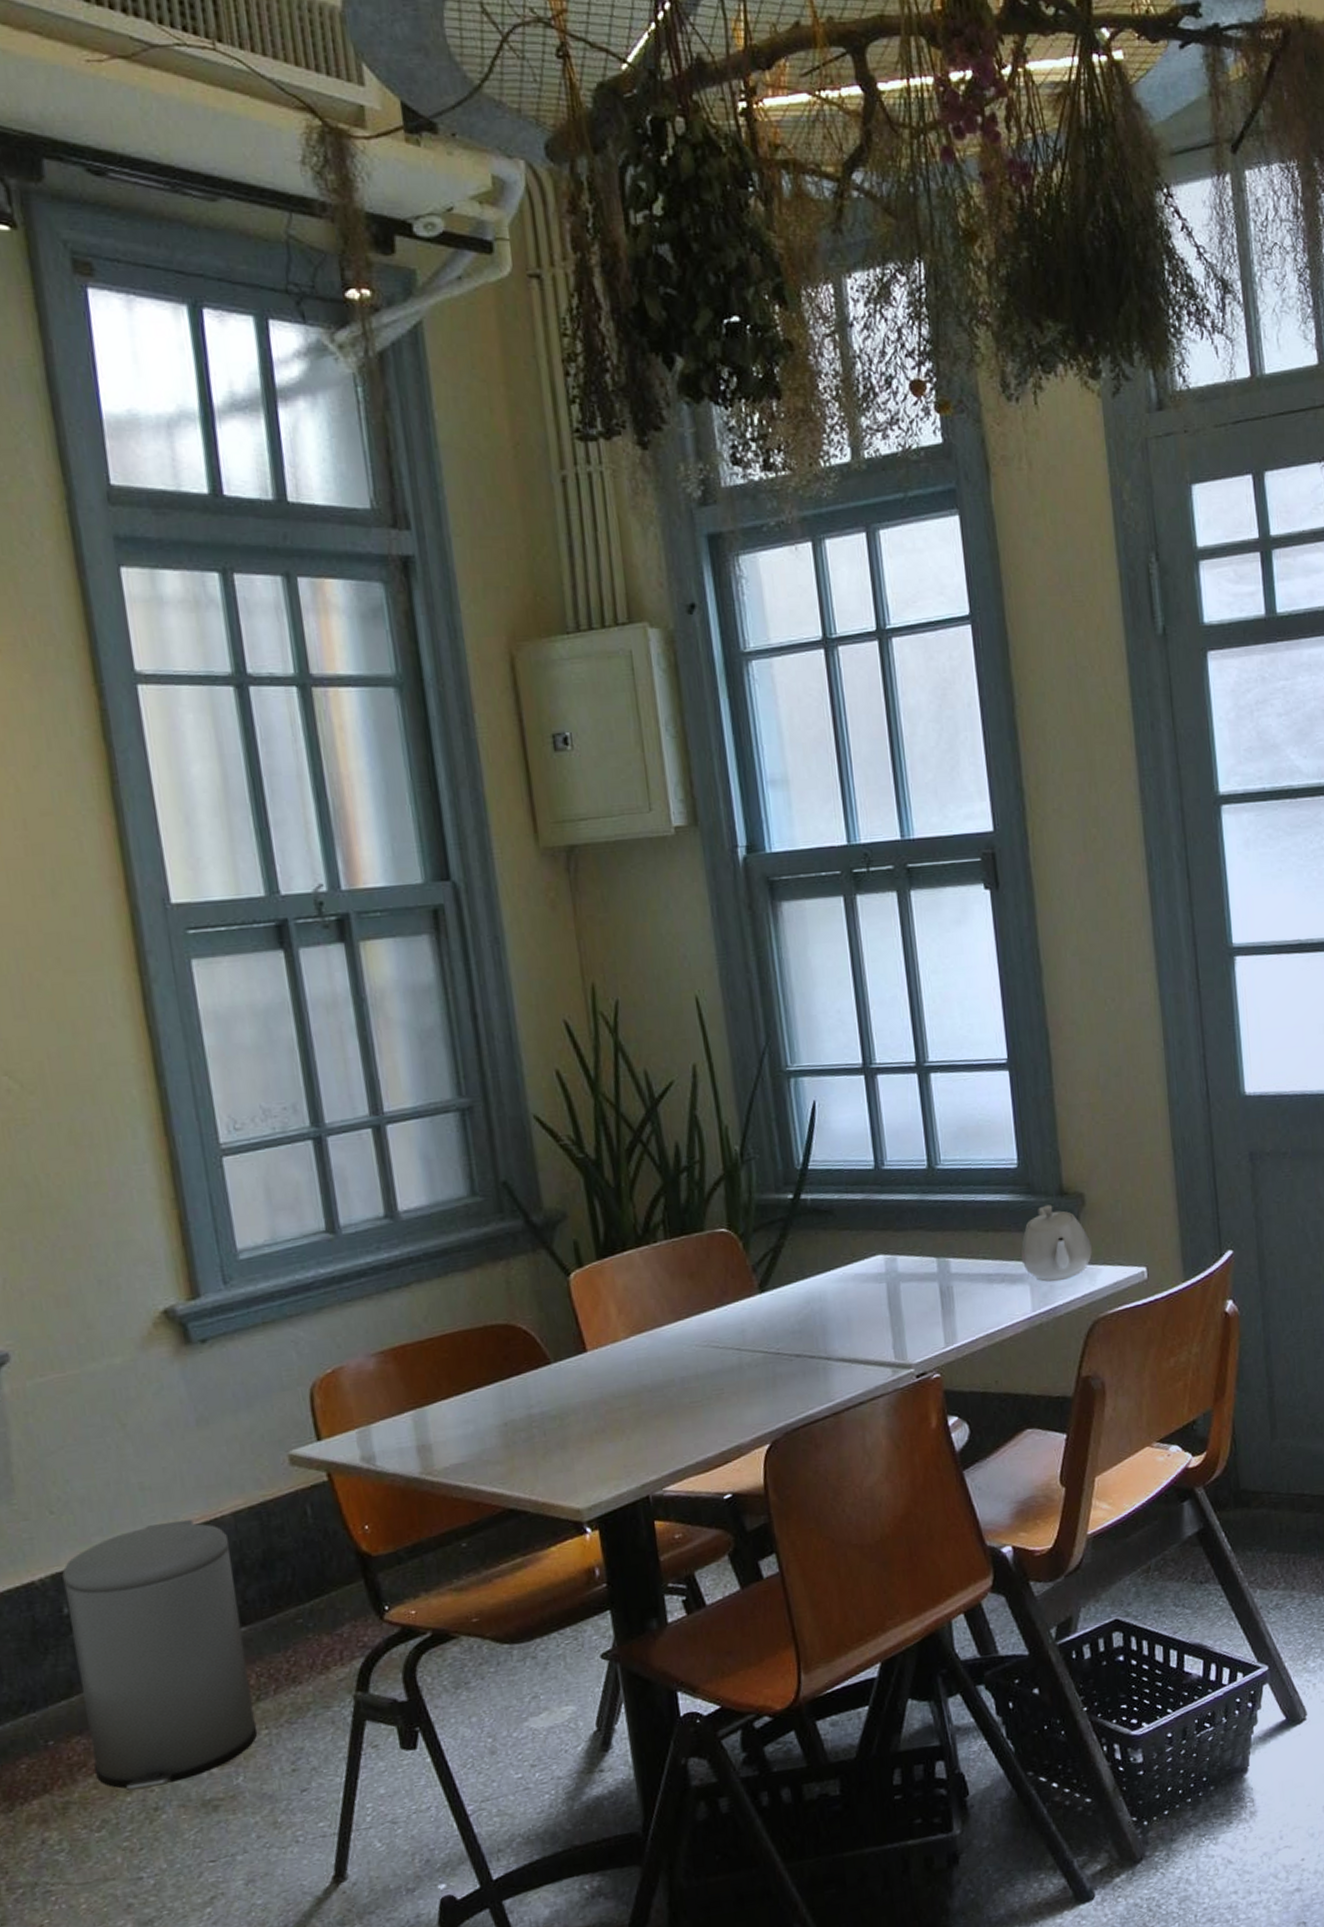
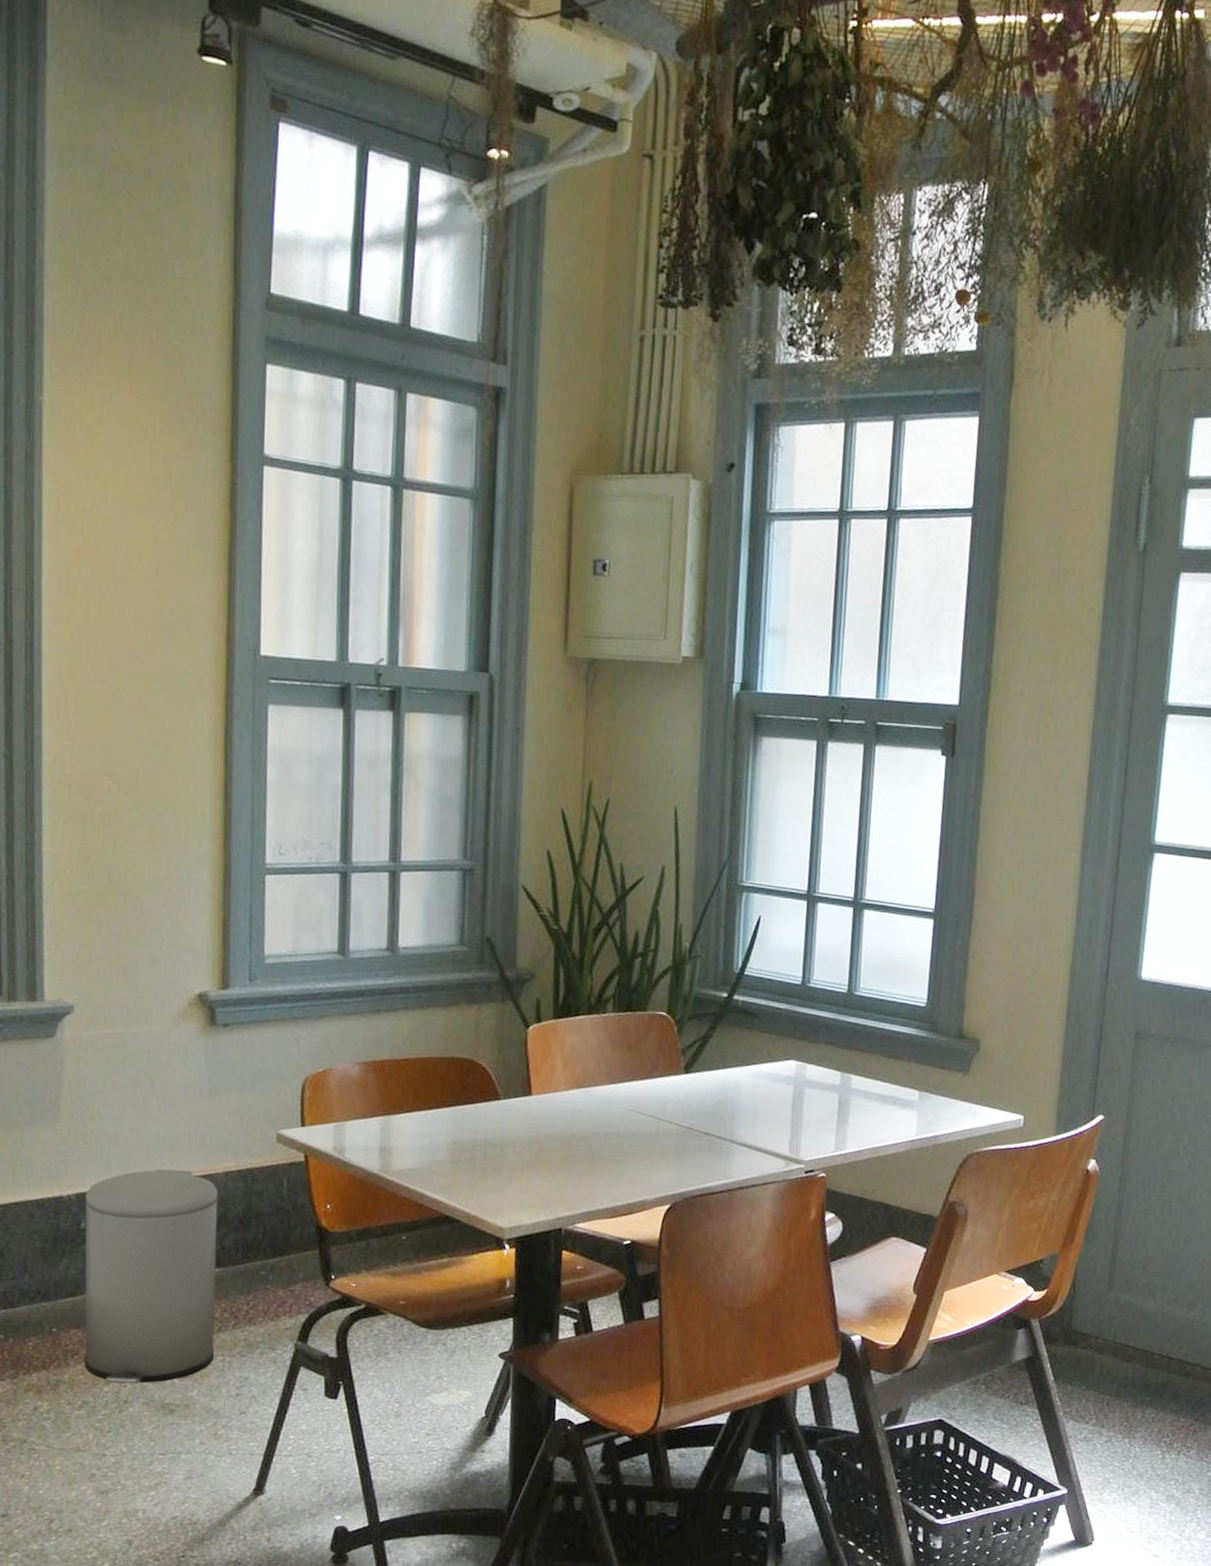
teapot: present [1020,1205,1093,1282] -> none [914,1044,979,1114]

